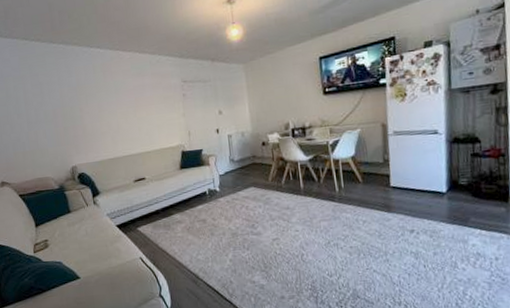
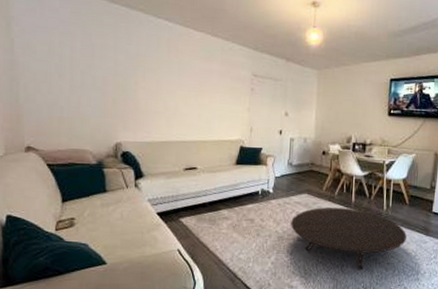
table: none [242,195,367,258] -> present [291,207,407,270]

